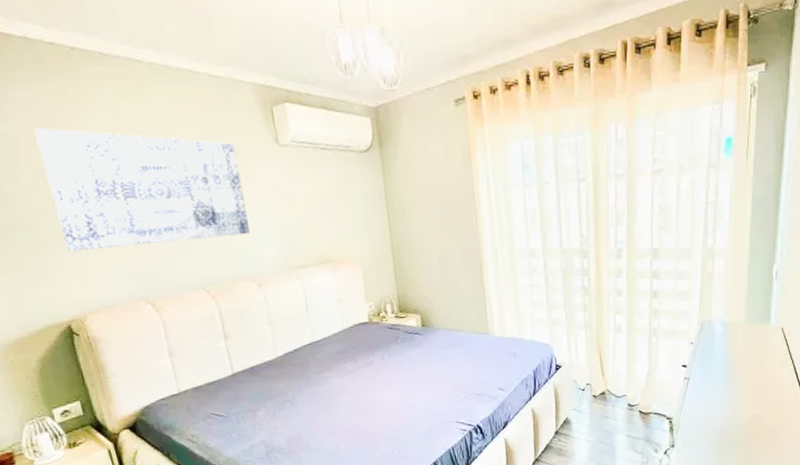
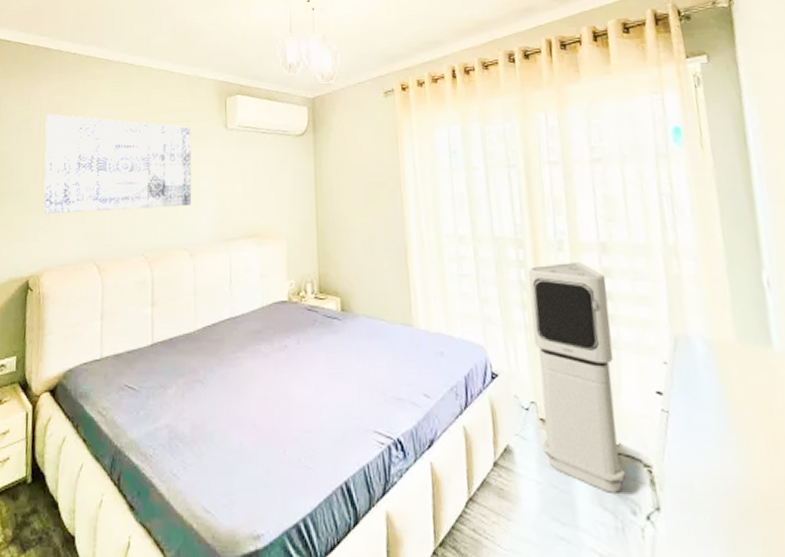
air purifier: none [590,267,654,441] -> present [527,262,626,493]

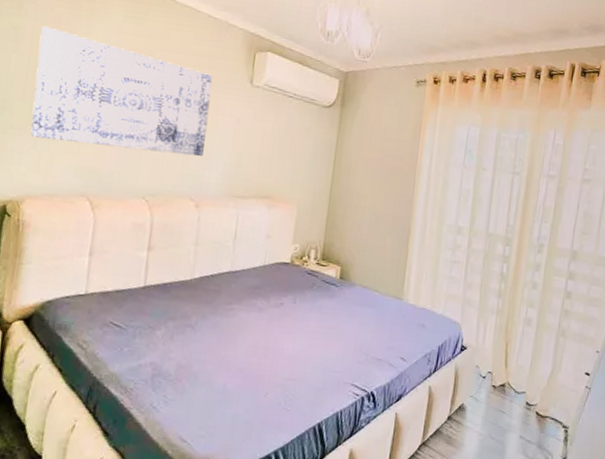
air purifier: present [527,262,626,493] -> none [489,263,570,445]

